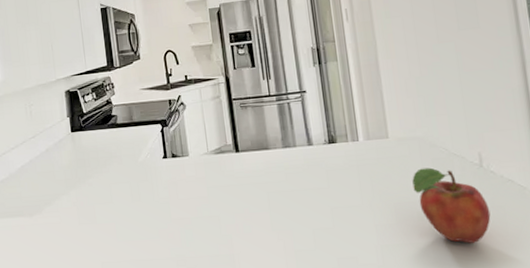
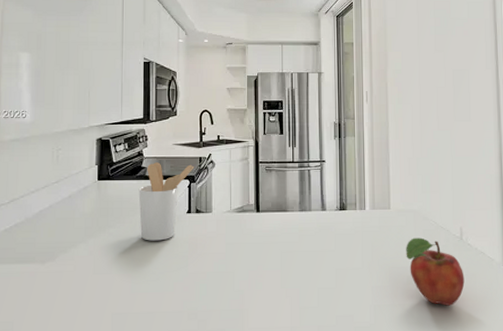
utensil holder: none [111,108,165,189] -> present [138,162,195,241]

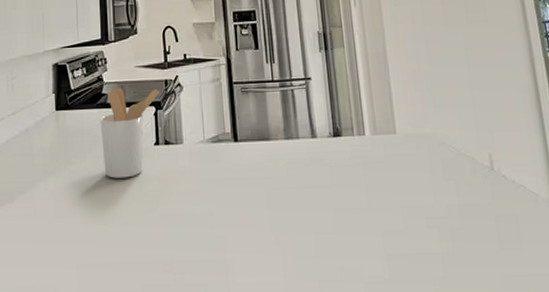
fruit: present [406,237,465,306] -> none [420,168,503,256]

